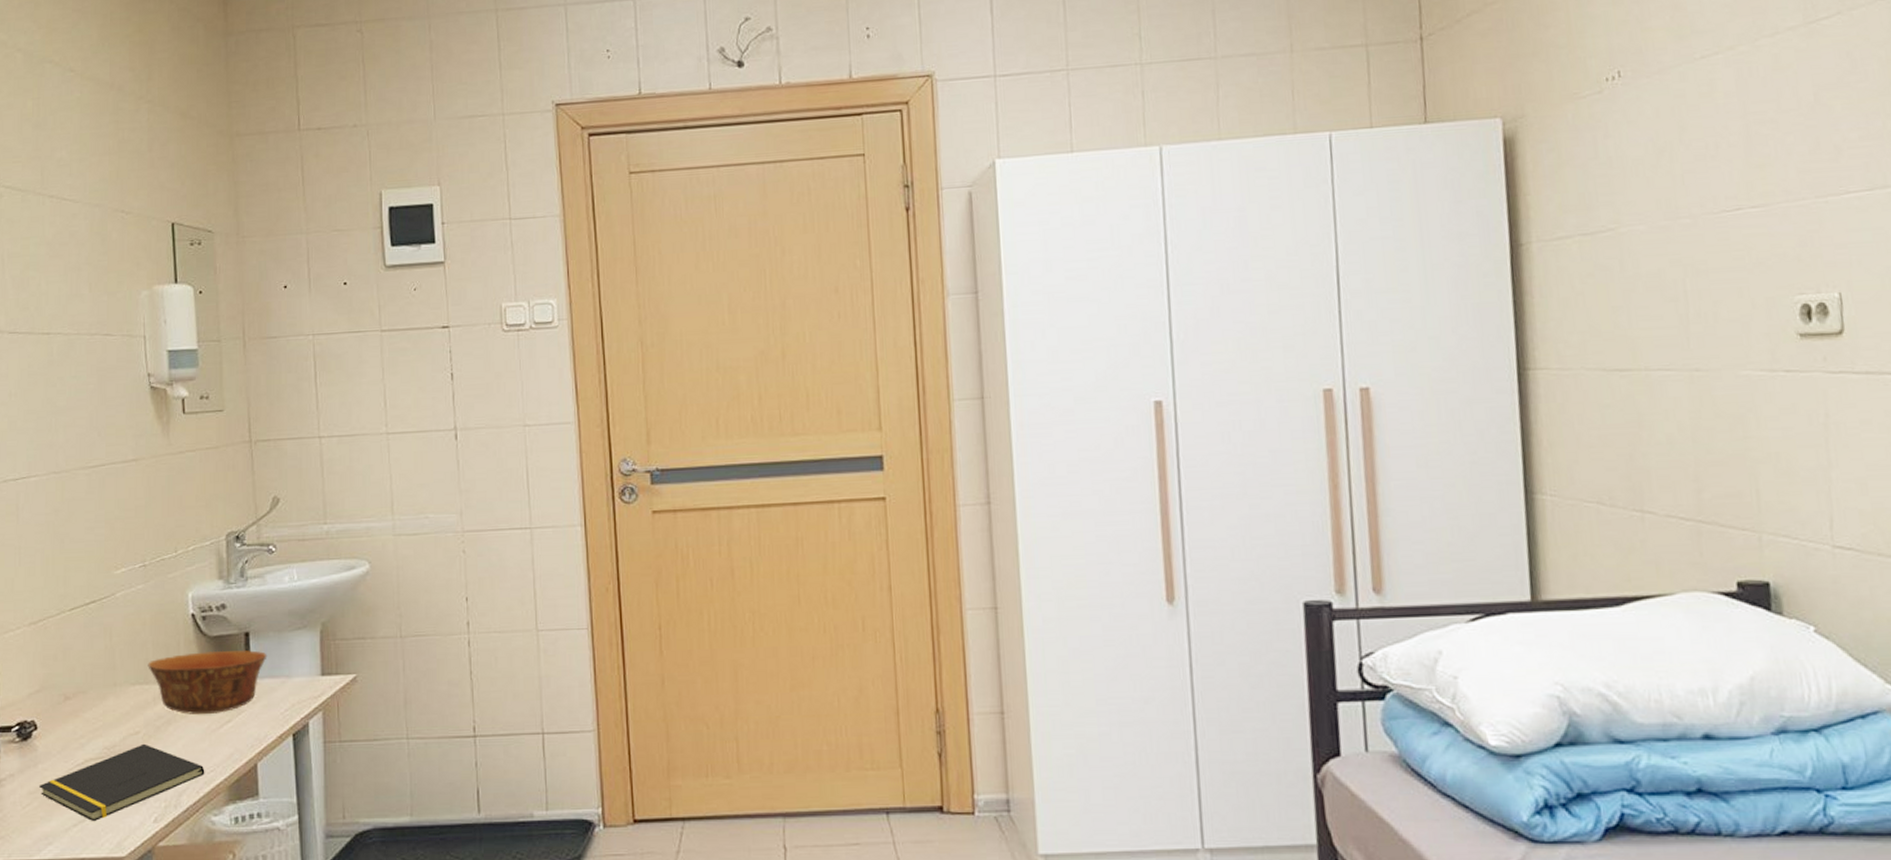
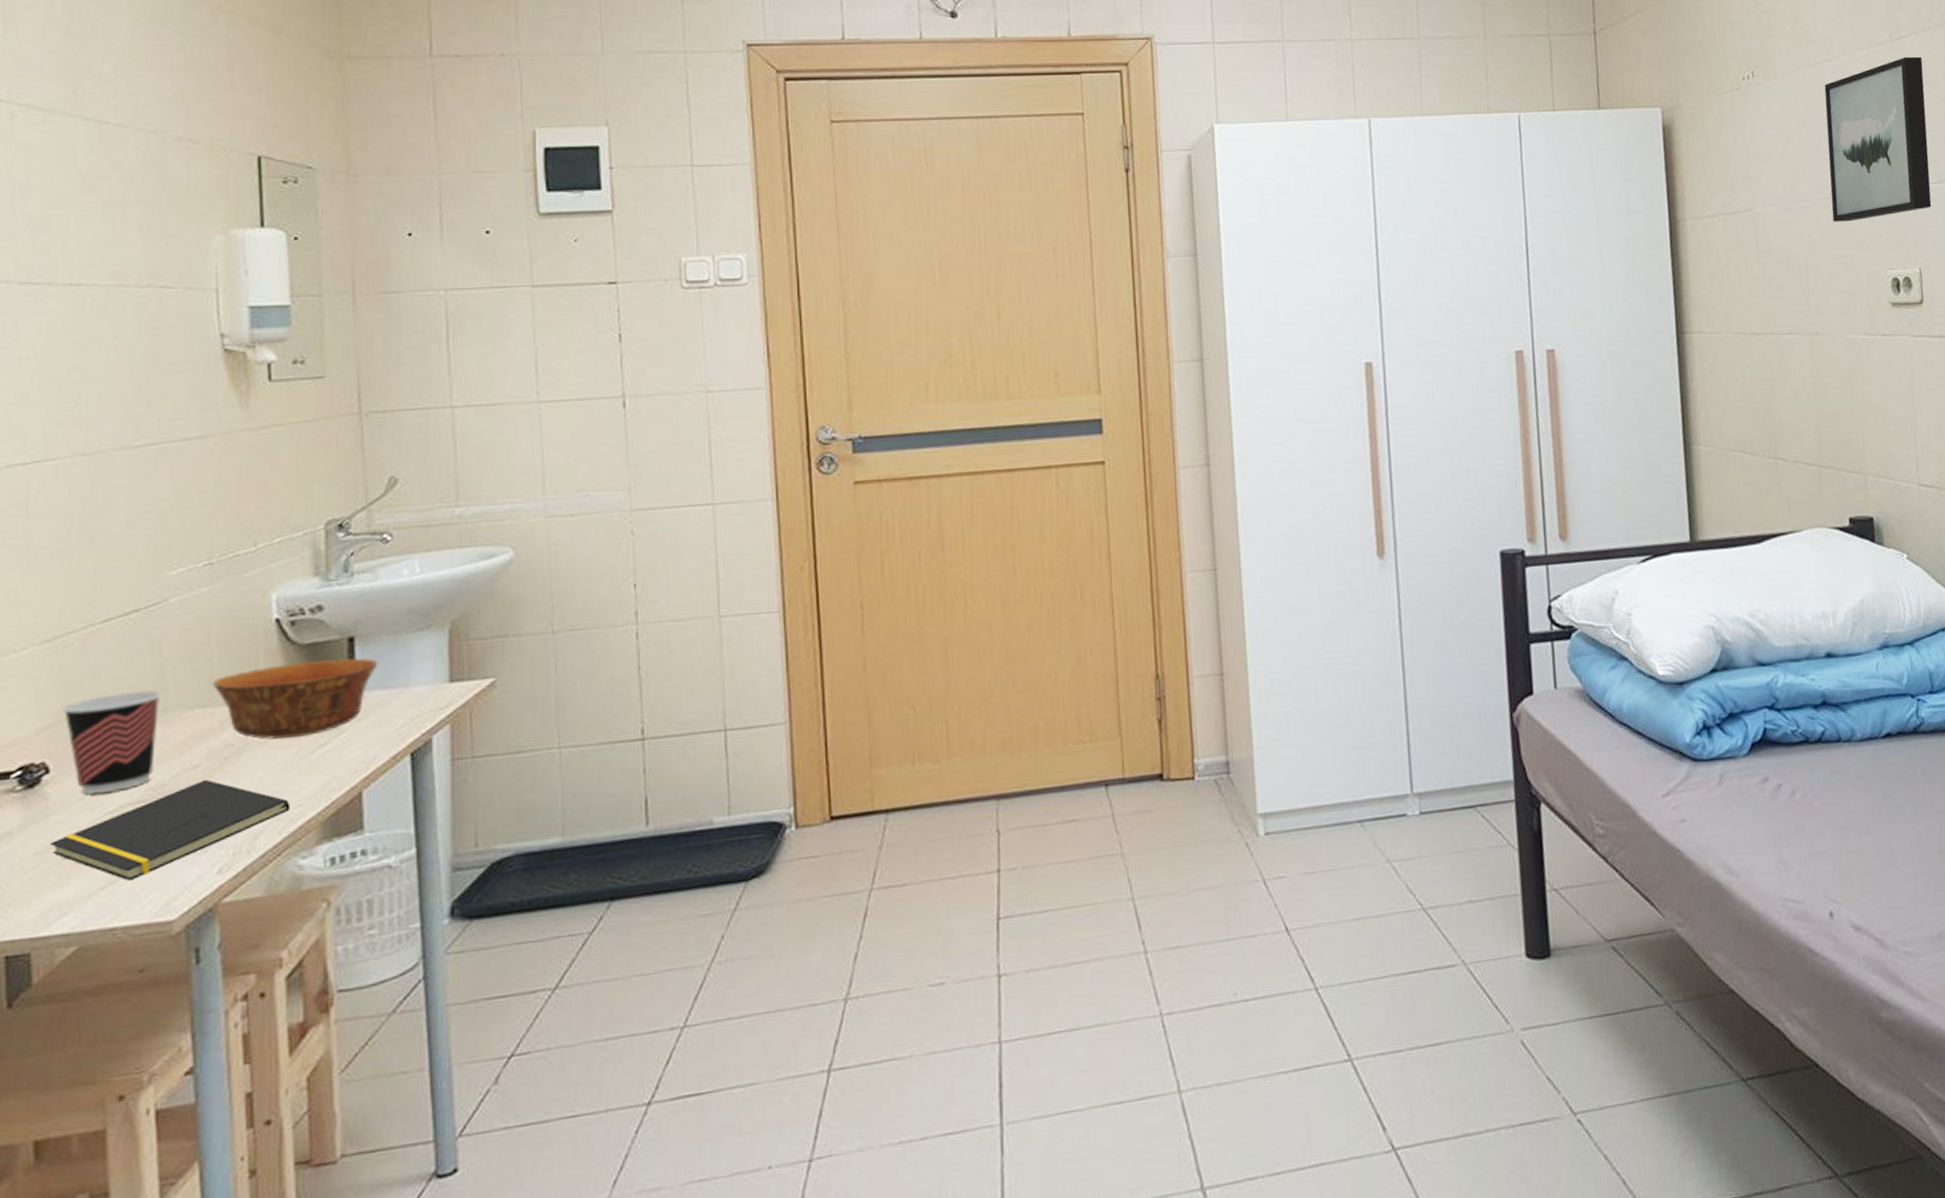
cup: none [45,667,112,749] -> present [62,690,161,794]
wall art: none [1713,40,1858,241] -> present [1824,56,1932,222]

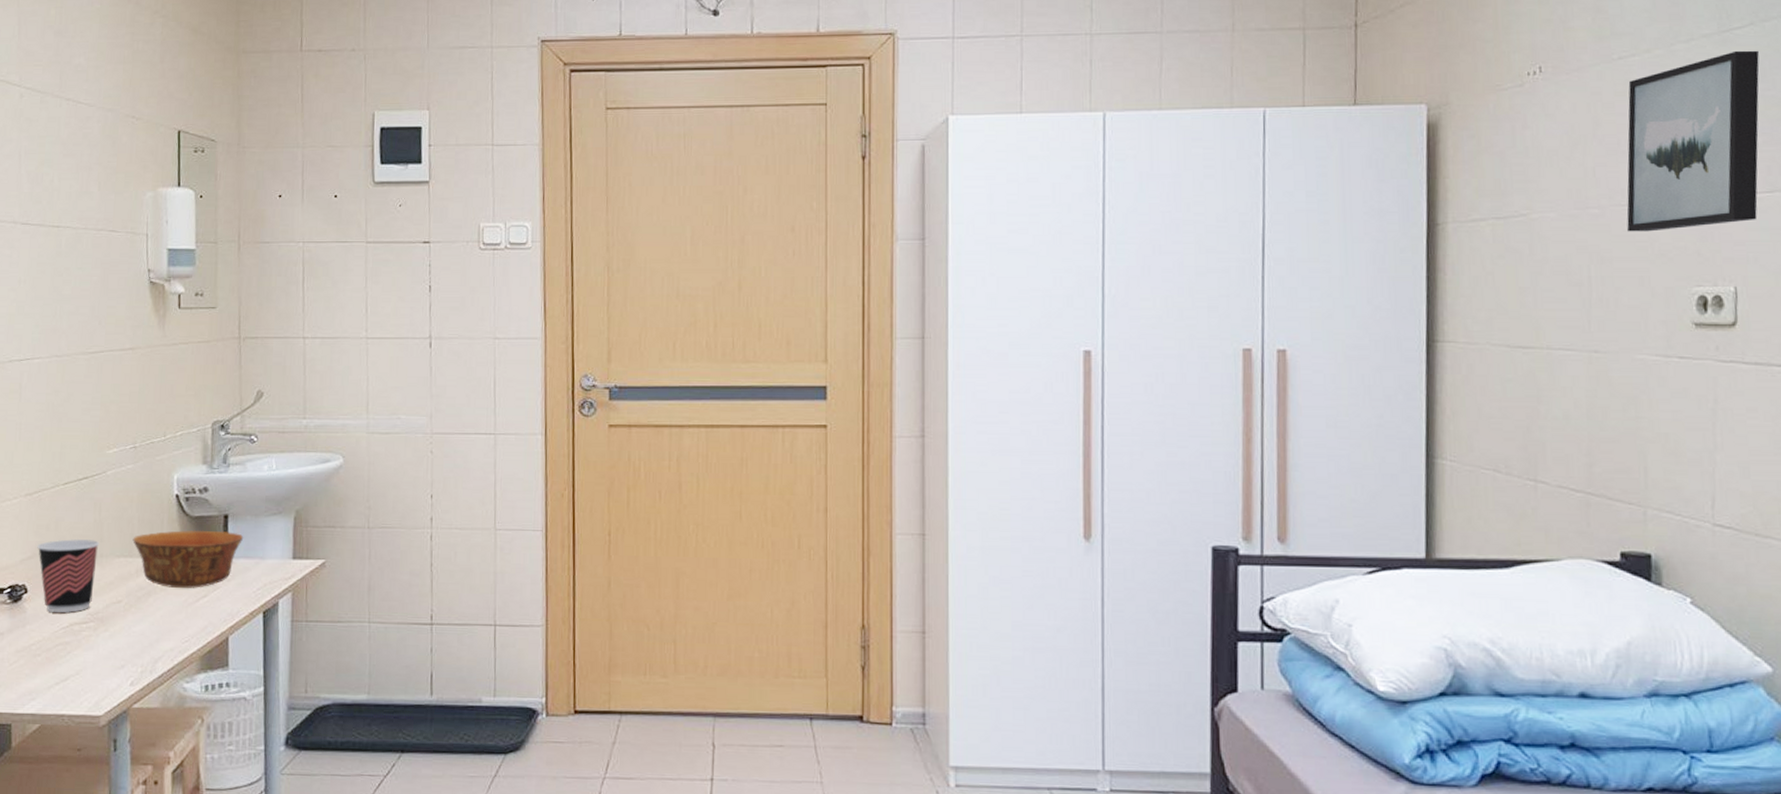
notepad: present [51,779,291,882] -> none [26,612,180,682]

